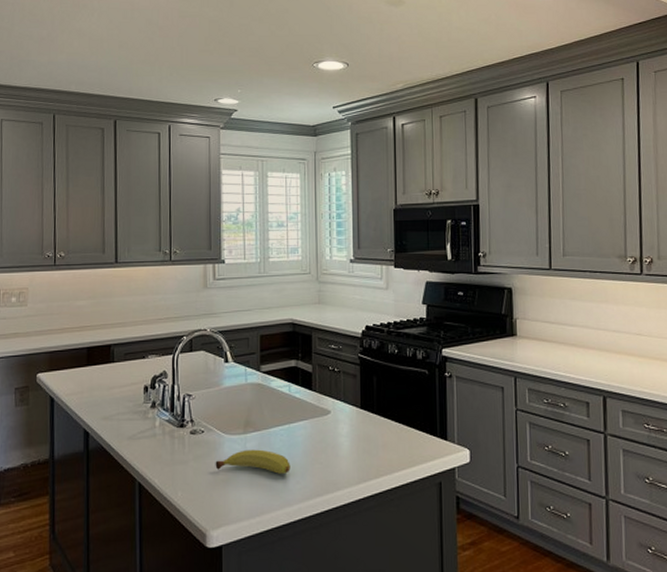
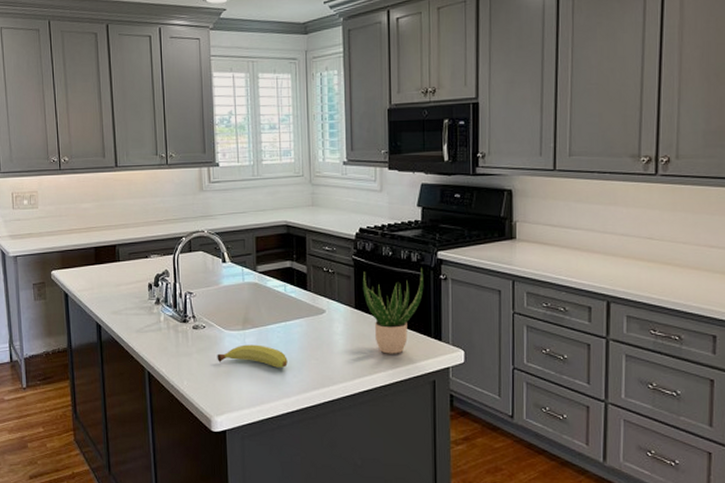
potted plant: none [368,366,429,456] -> present [362,268,424,354]

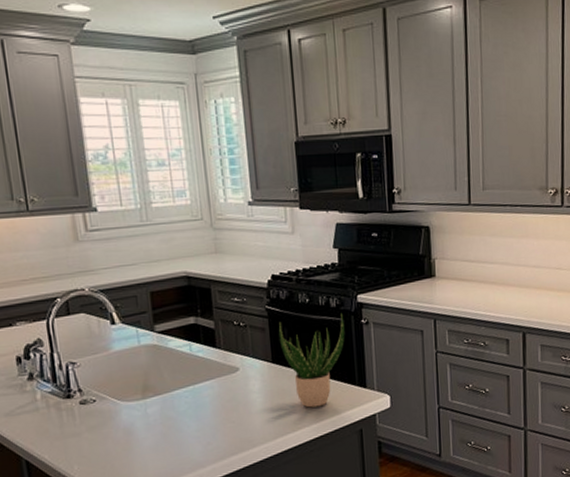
fruit: present [217,344,288,368] -> none [113,413,200,439]

